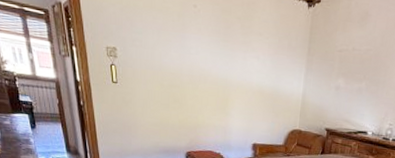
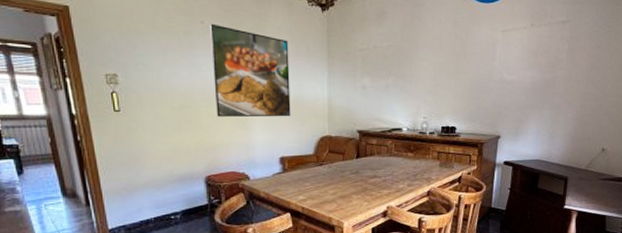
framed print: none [200,8,273,108] -> present [210,23,291,117]

